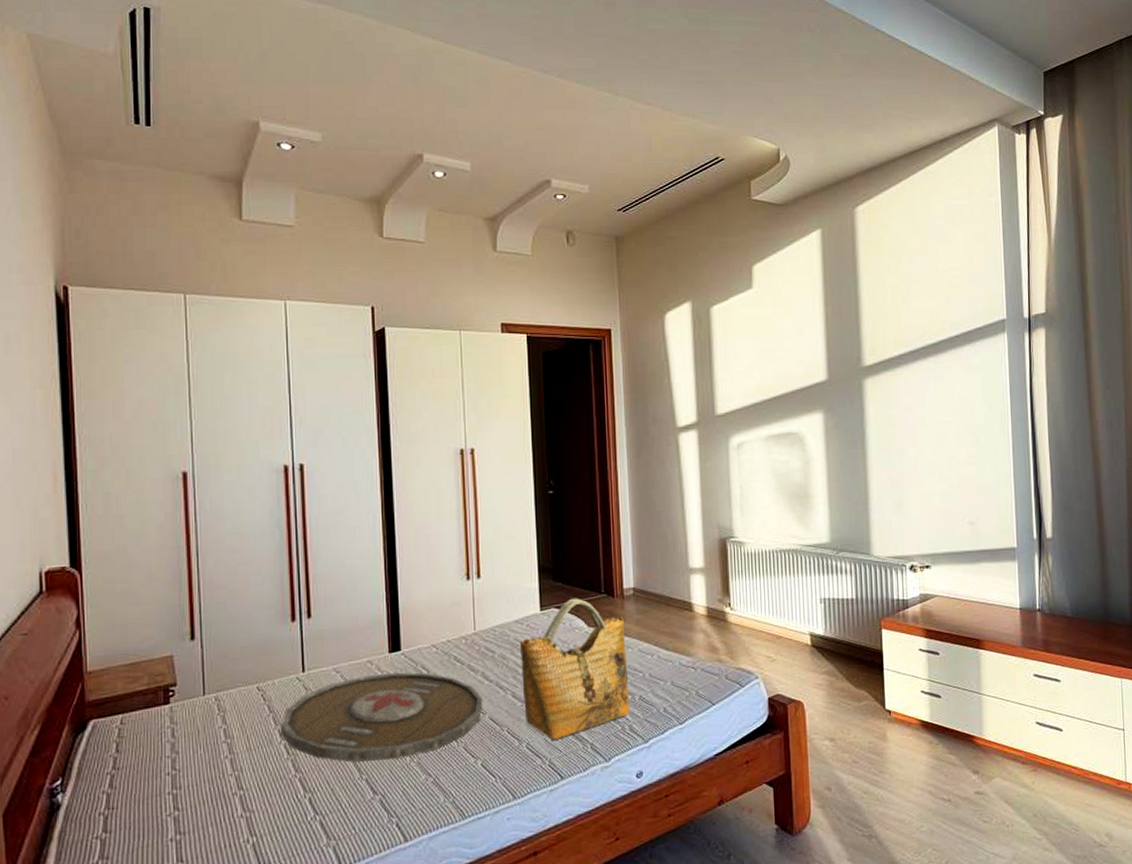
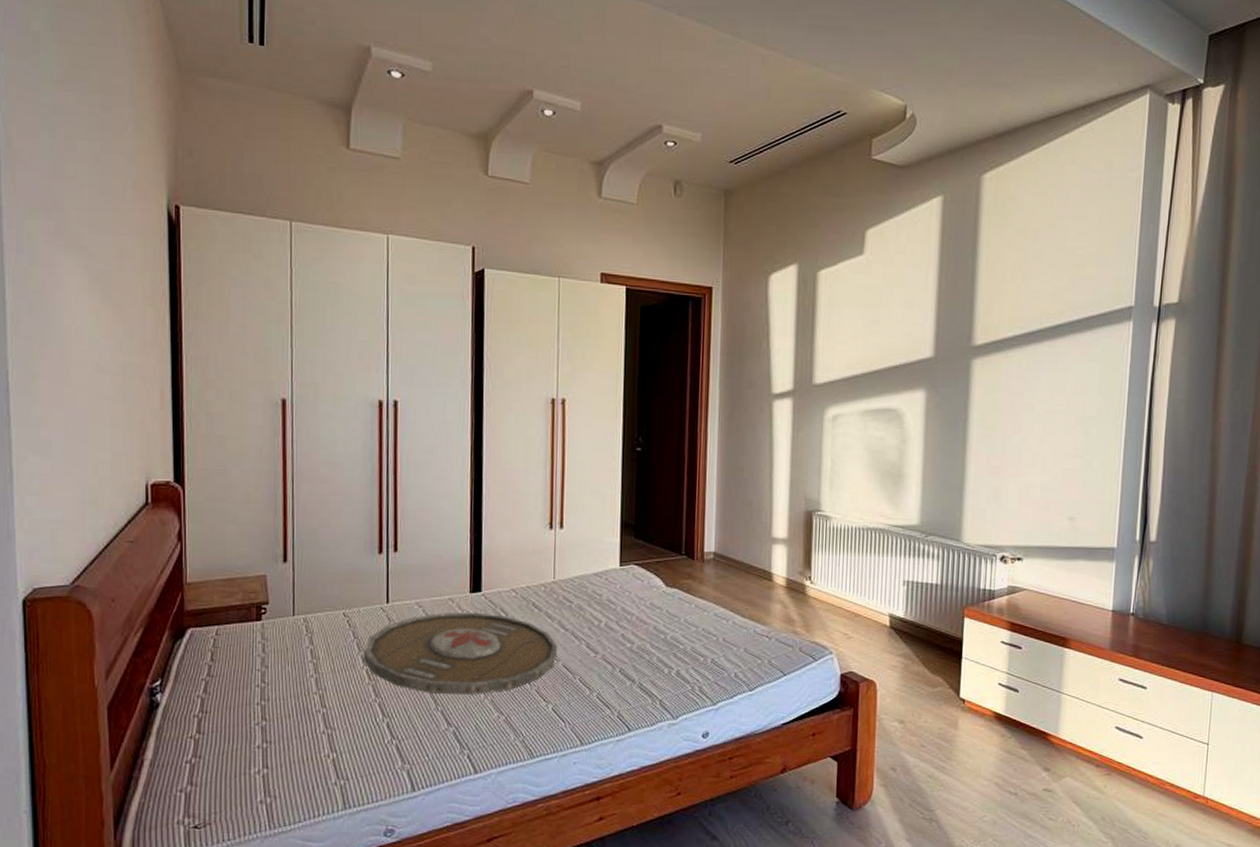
grocery bag: present [519,598,630,740] -> none [597,557,702,693]

